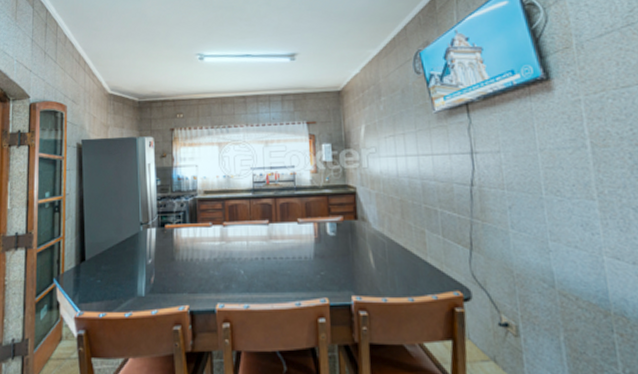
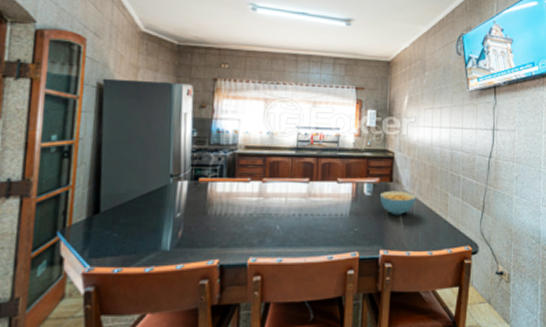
cereal bowl: none [344,229,387,257] -> present [379,190,416,216]

